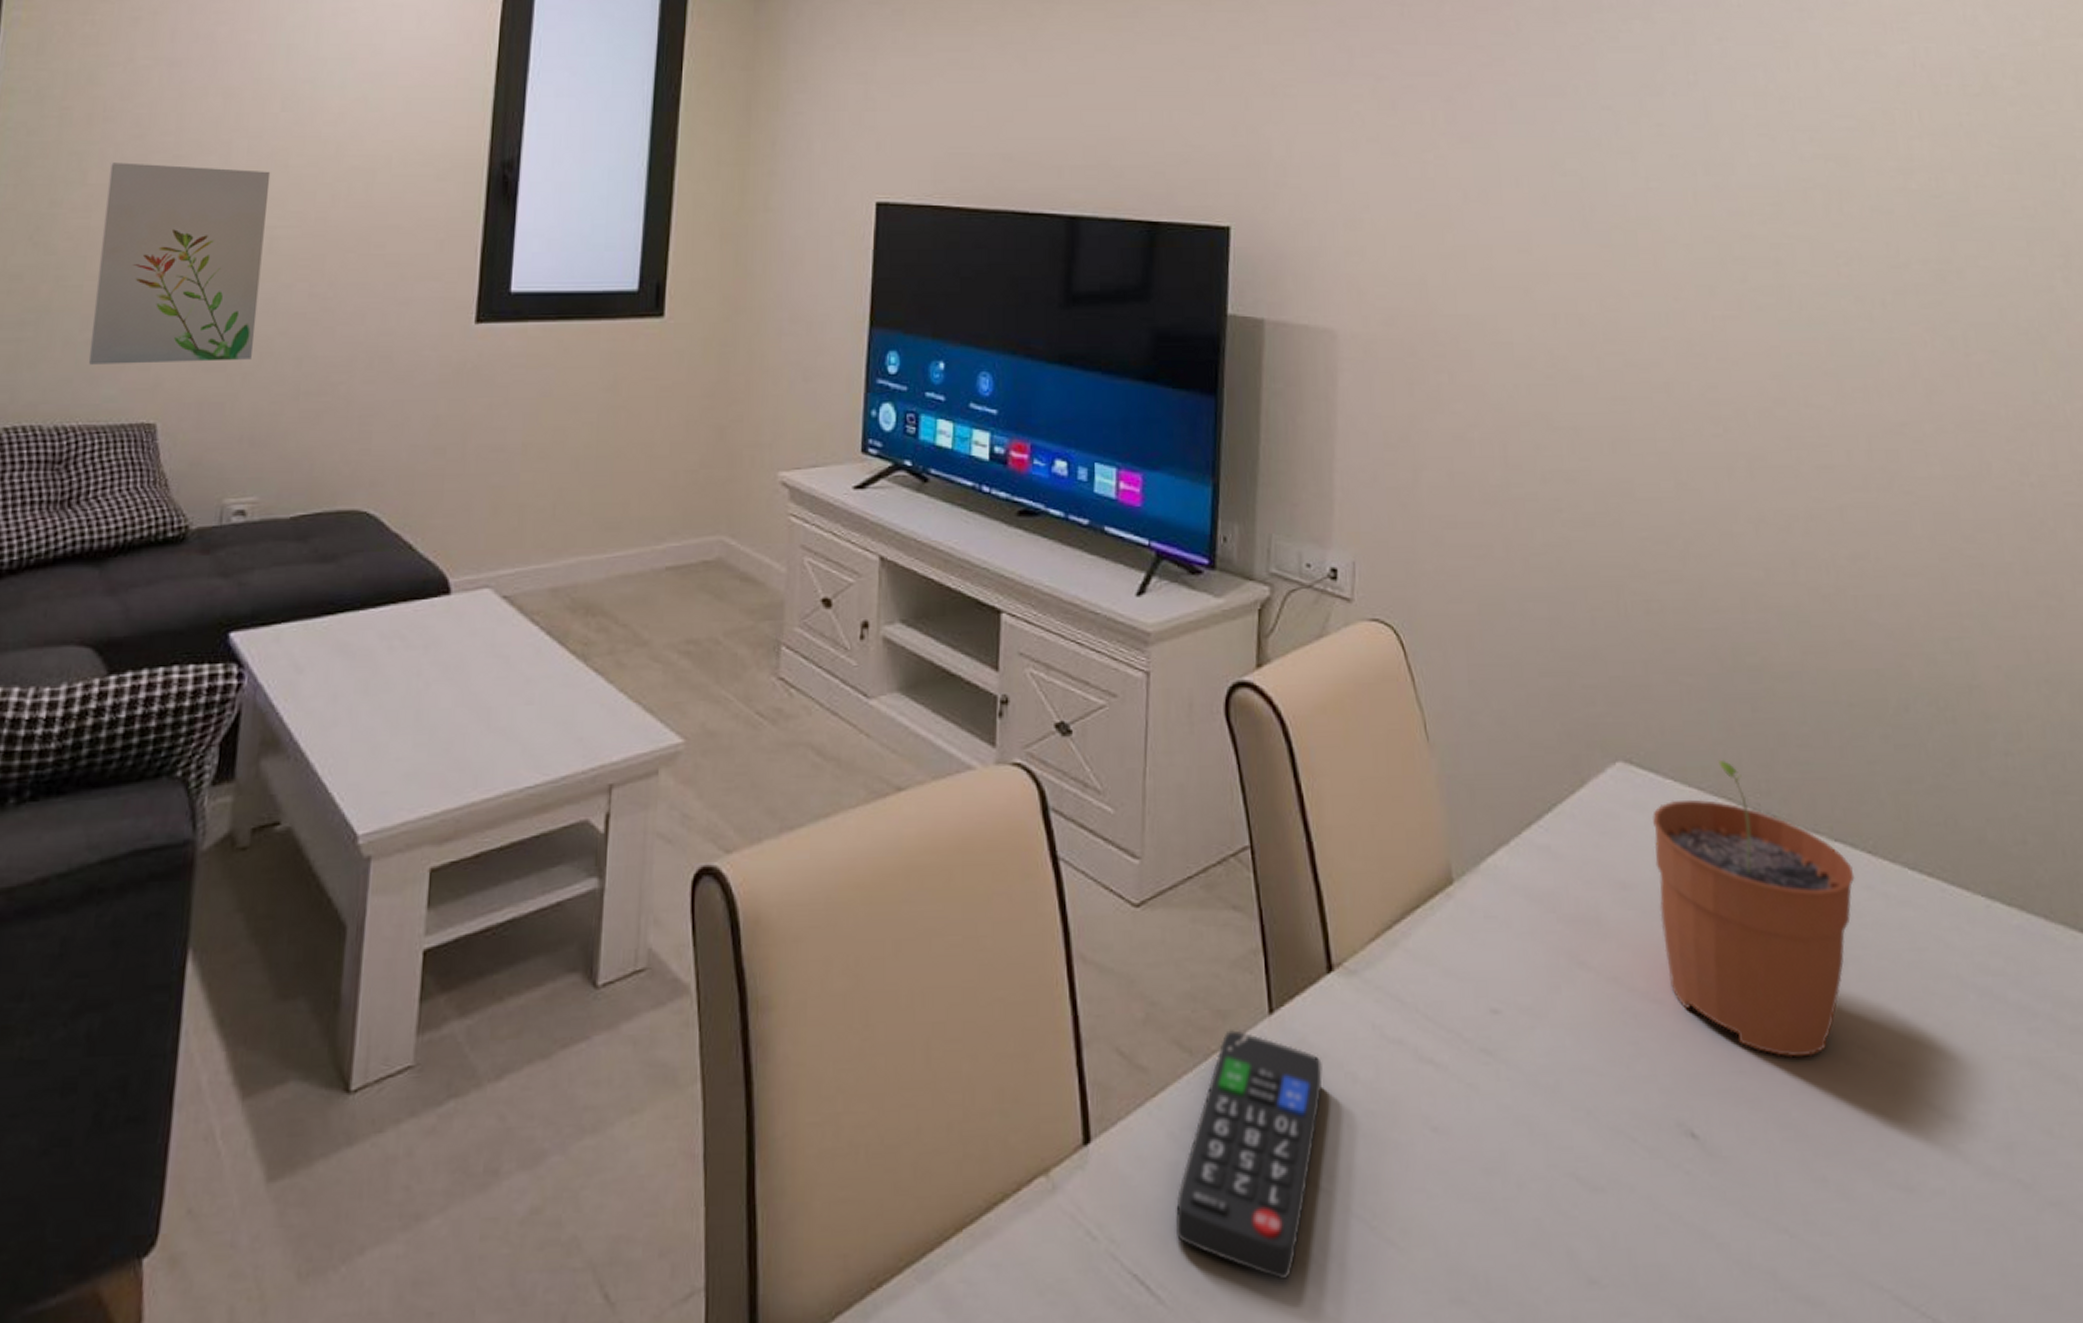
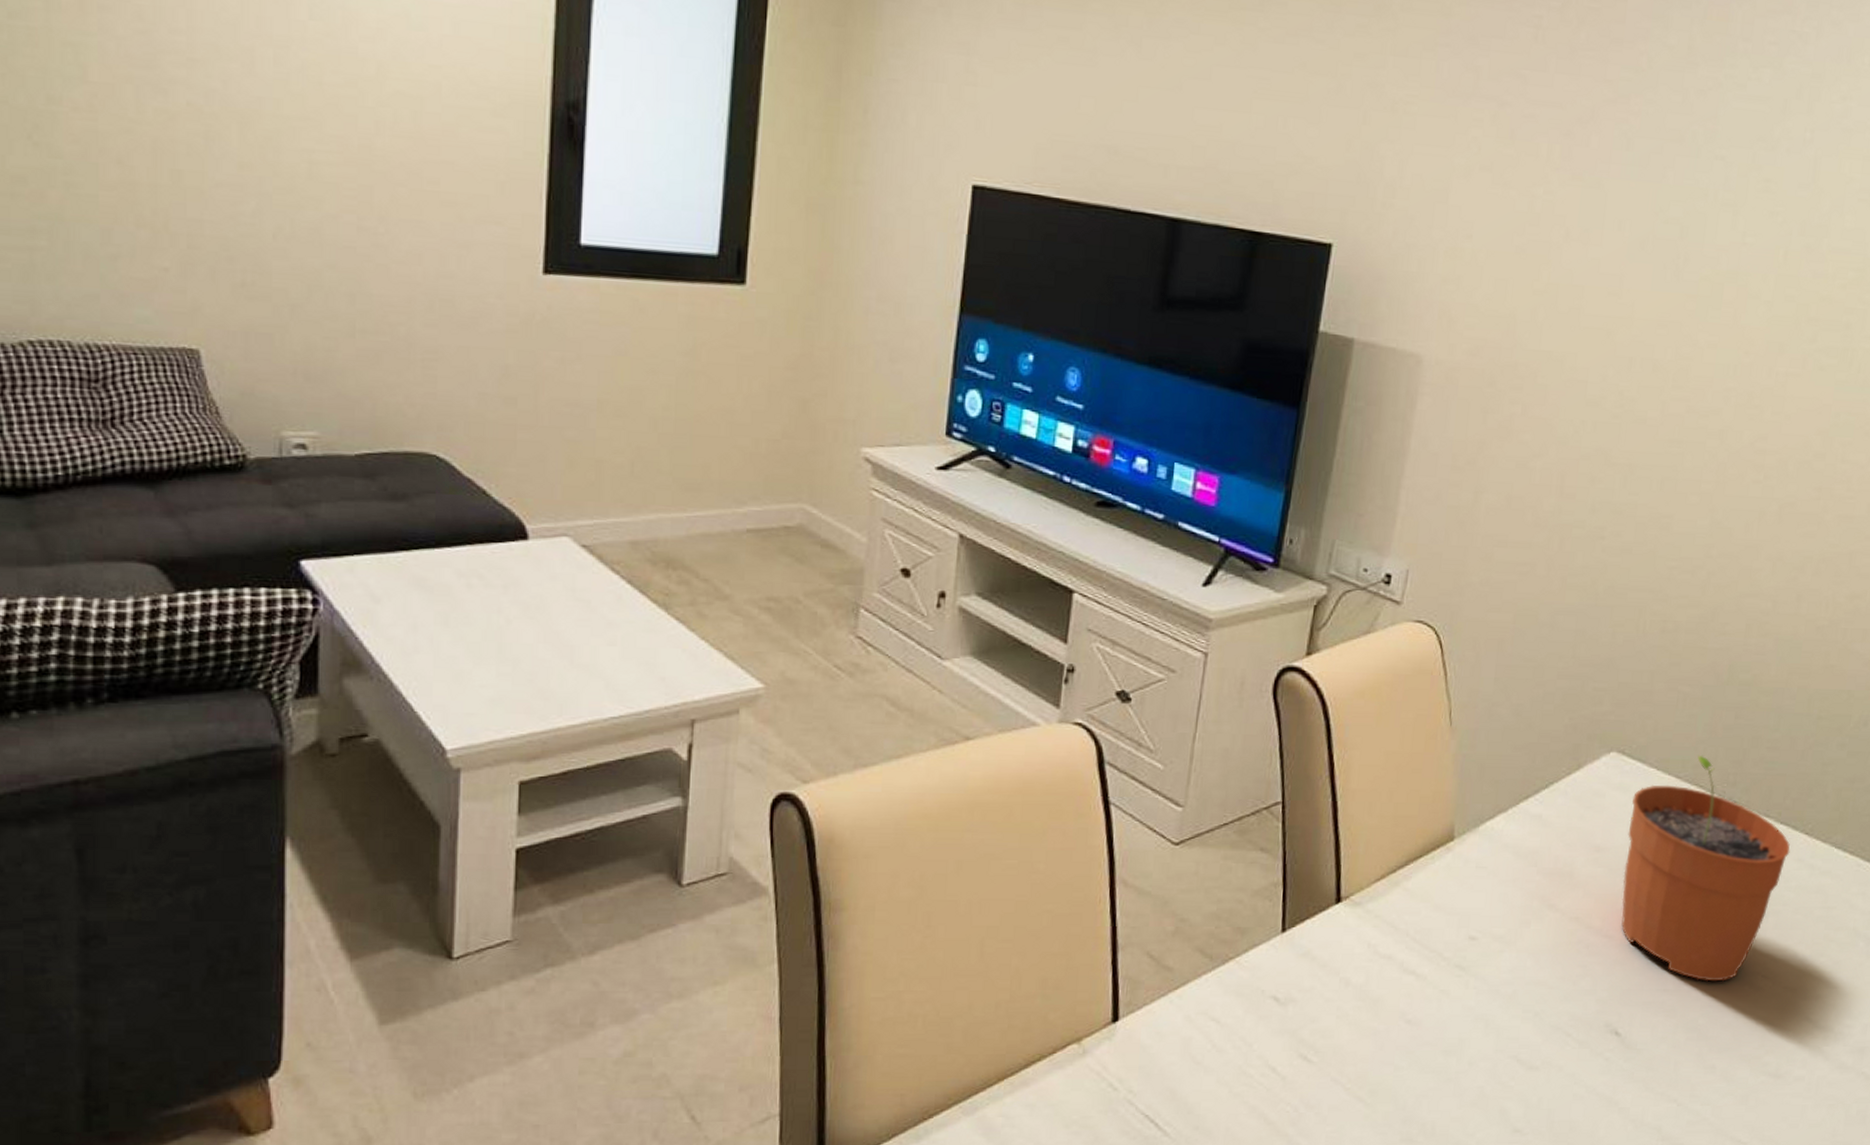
wall art: present [88,162,271,365] -> none [112,59,303,291]
remote control: present [1175,1030,1323,1280] -> none [1183,943,1322,1122]

